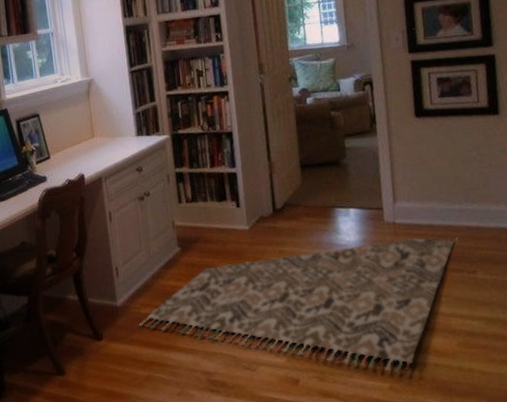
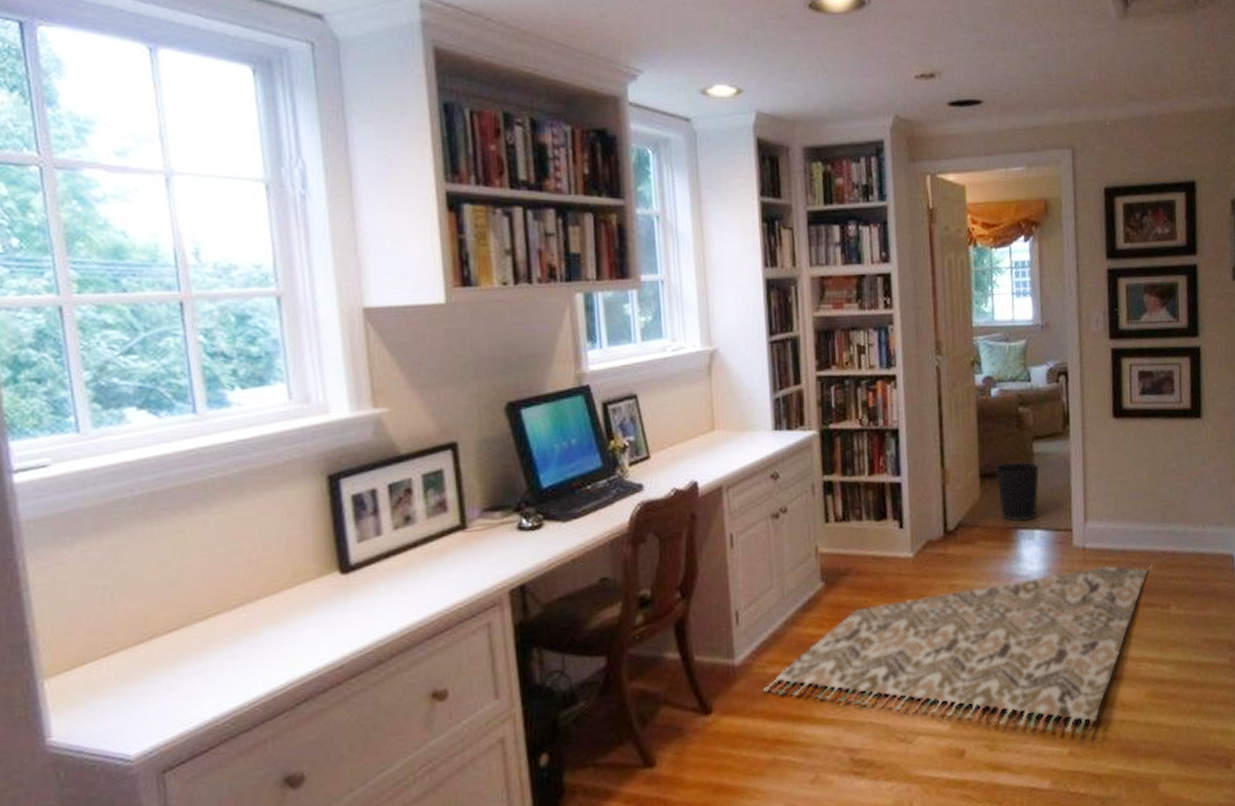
wastebasket: none [312,154,351,203] -> present [994,461,1040,522]

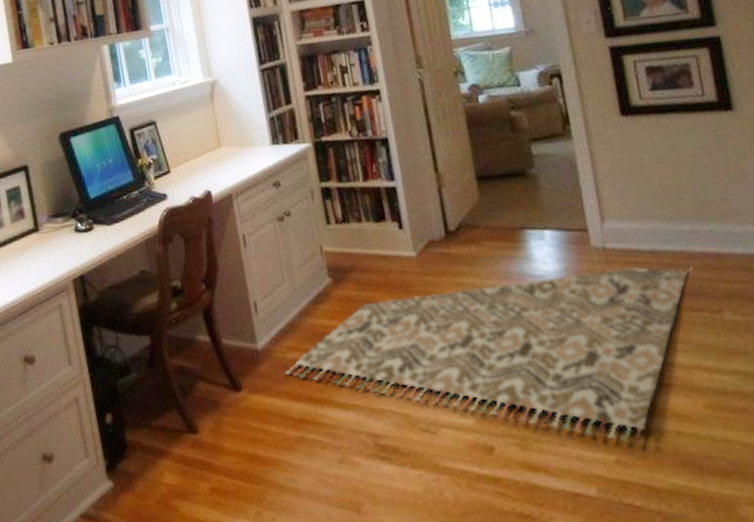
wastebasket: present [994,461,1040,522] -> none [491,163,545,223]

